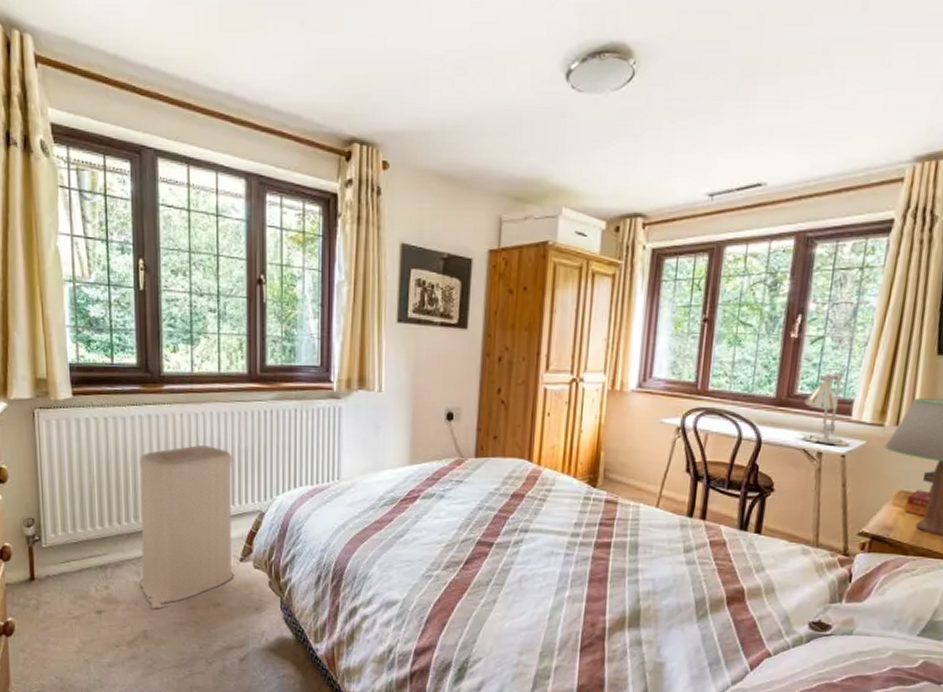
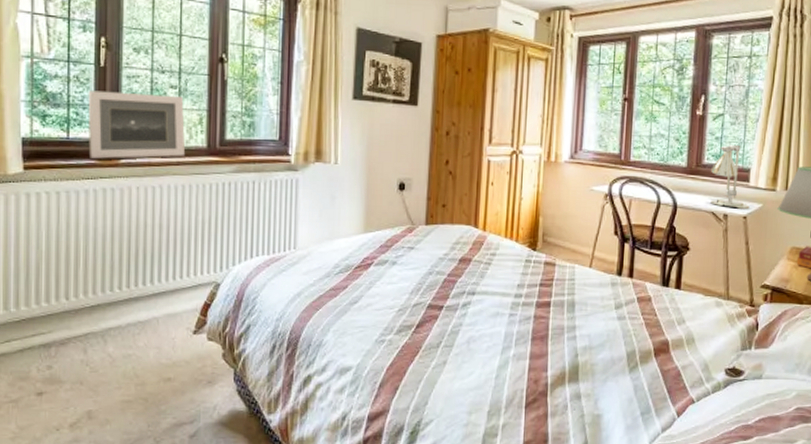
picture frame: none [129,315,227,385] -> present [88,90,186,159]
laundry basket: present [139,445,233,609] -> none [85,218,190,388]

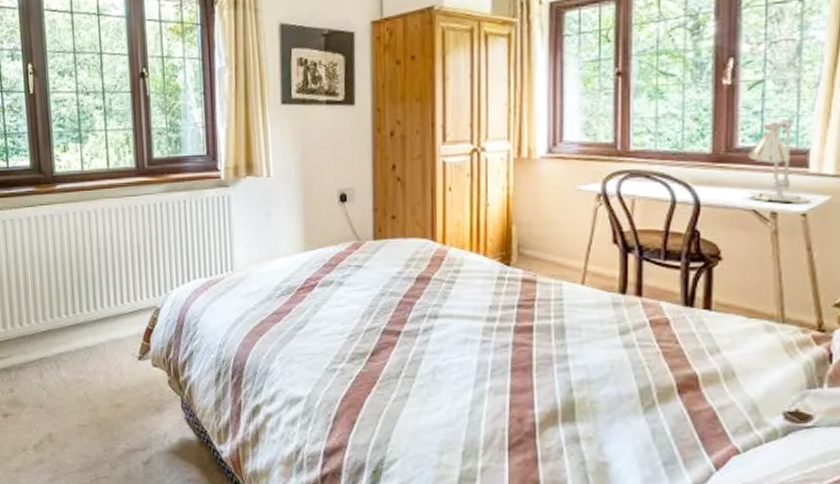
picture frame: present [88,90,186,159] -> none [21,116,116,186]

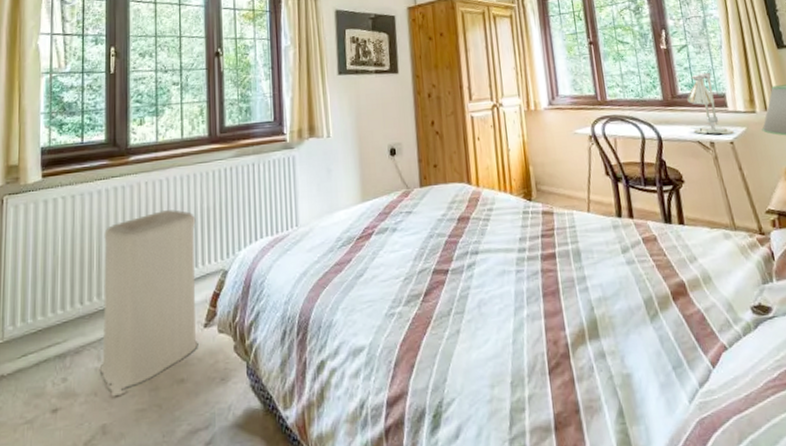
laundry basket: none [36,243,132,411] -> present [99,210,197,398]

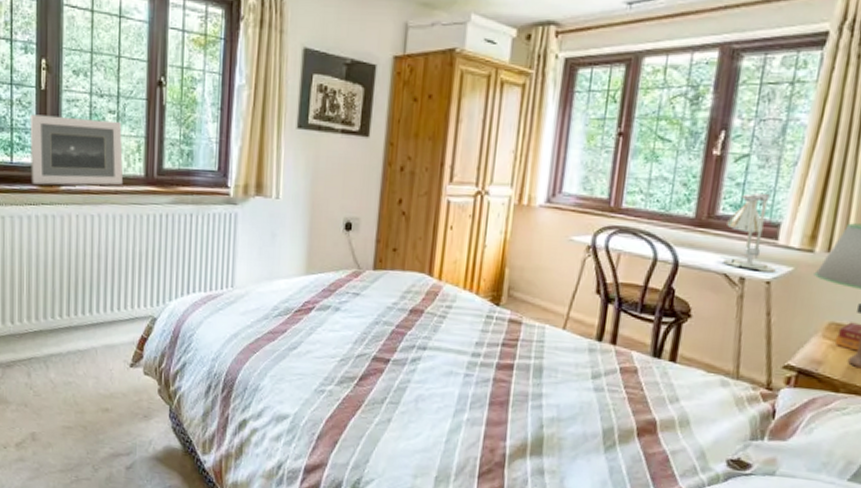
laundry basket: present [99,210,197,398] -> none [29,247,127,412]
picture frame: none [100,91,189,160] -> present [30,114,124,186]

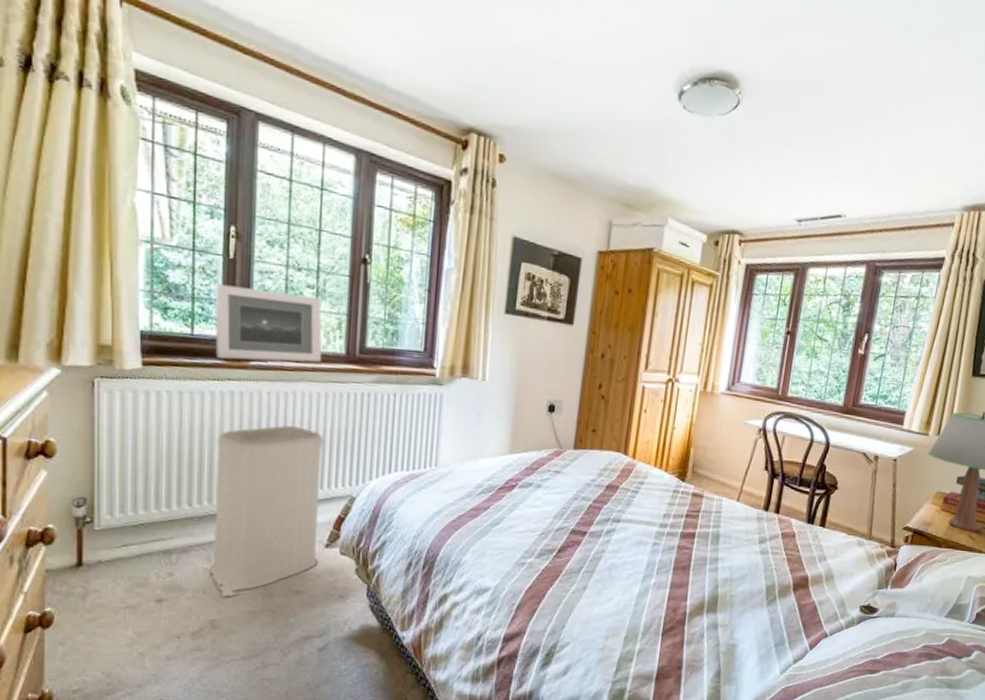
laundry basket: none [29,247,127,412] -> present [208,425,324,597]
desk lamp: present [723,192,776,273] -> none [863,385,901,452]

